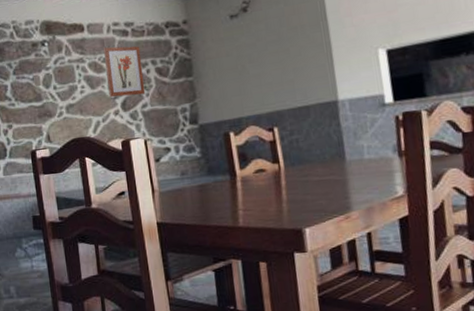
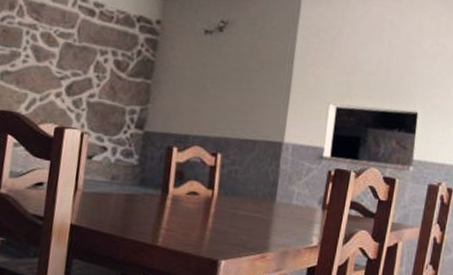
wall art: present [104,46,146,98] -> none [55,21,104,84]

